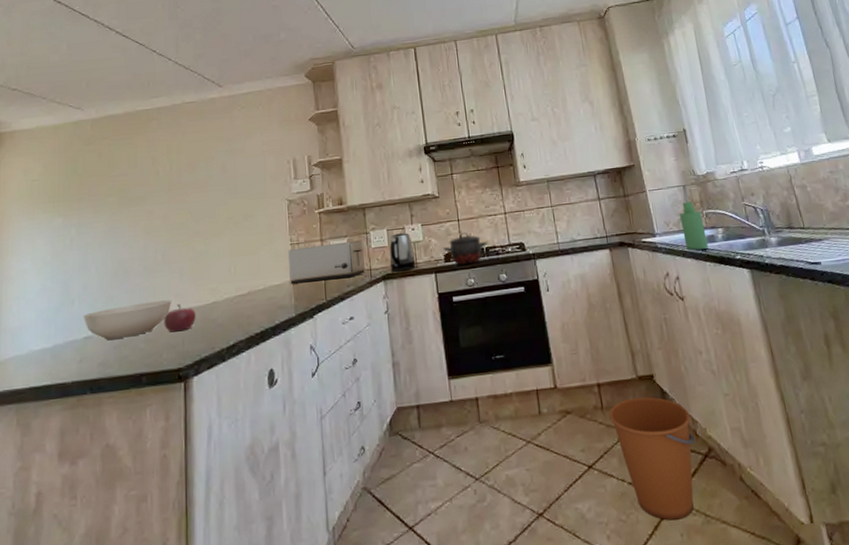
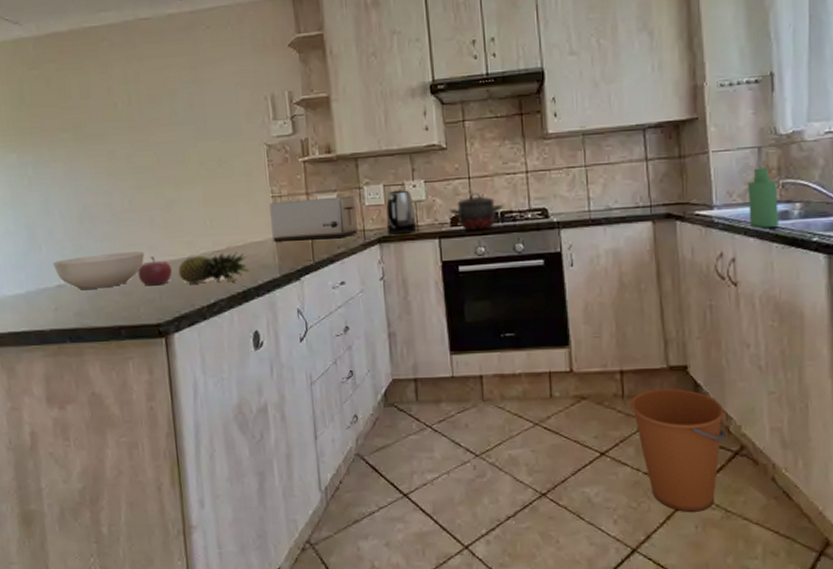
fruit: none [202,296,269,328] -> present [178,252,250,284]

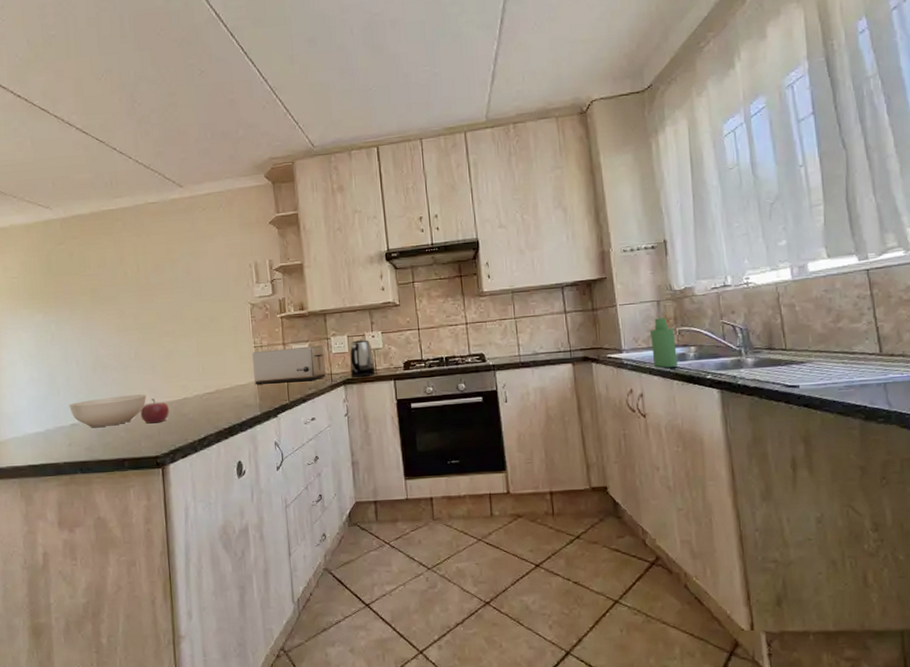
fruit: present [178,252,250,284] -> none [174,394,235,421]
cooking pot: present [449,193,503,232] -> none [403,342,447,374]
bucket: present [630,388,726,512] -> none [559,506,643,617]

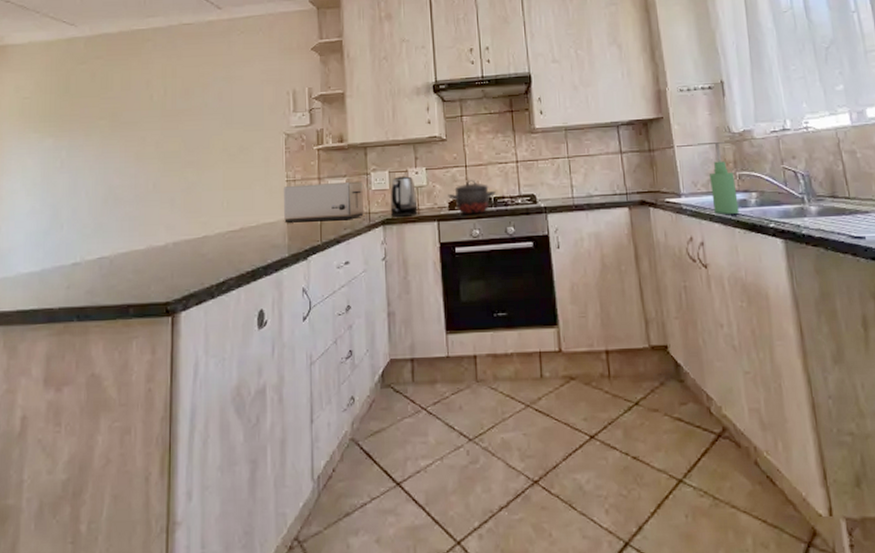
bowl: present [69,394,147,428] -> none [72,231,162,269]
fruit: present [140,398,169,424] -> none [153,236,186,265]
cooking pot: none [403,342,447,374] -> present [448,180,496,215]

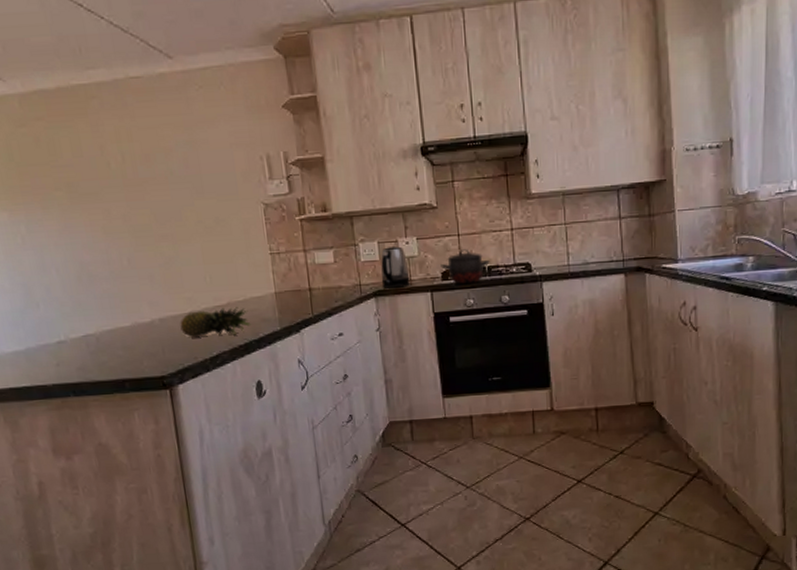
fruit: none [192,232,261,263] -> present [180,307,251,338]
toaster: present [283,181,364,223] -> none [267,252,354,297]
soap dispenser: present [708,142,739,215] -> none [707,205,734,280]

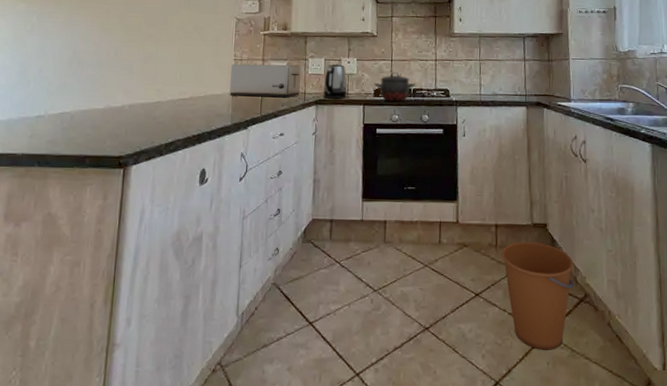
fruit: present [180,307,251,338] -> none [145,101,207,126]
toaster: none [267,252,354,297] -> present [230,63,301,98]
bucket: none [603,422,686,528] -> present [501,241,574,350]

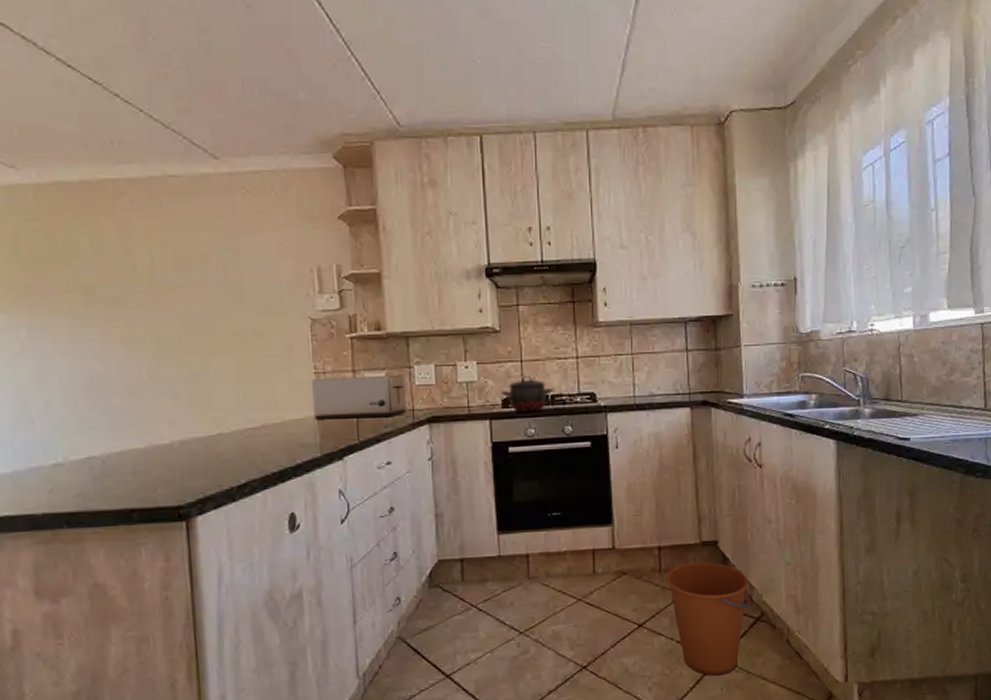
kettle: present [323,64,348,99] -> none [436,370,468,415]

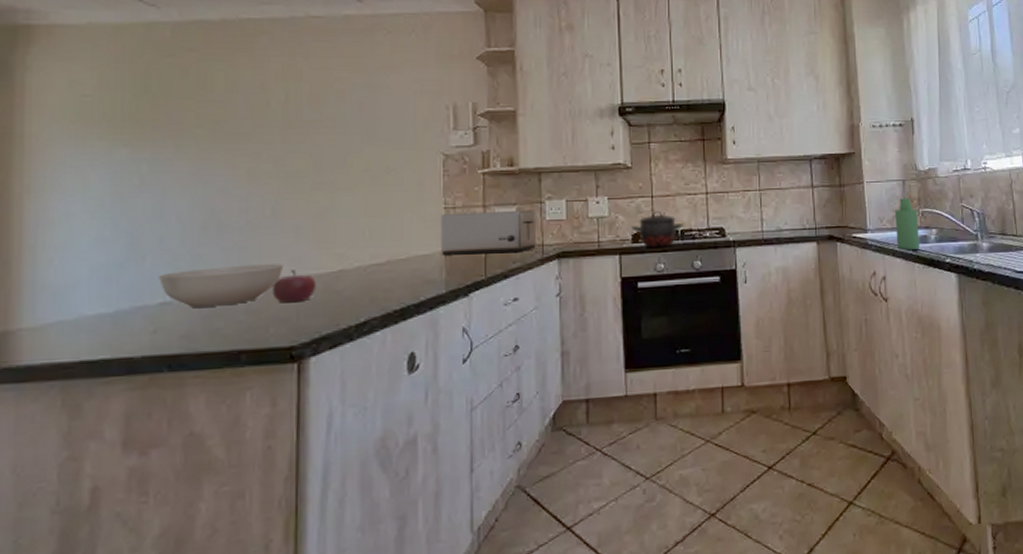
bowl: none [49,427,165,470] -> present [159,264,284,309]
fruit: none [155,433,197,465] -> present [272,270,316,303]
bucket: present [666,561,750,676] -> none [796,398,880,521]
soap dispenser: none [772,343,798,416] -> present [894,179,920,251]

